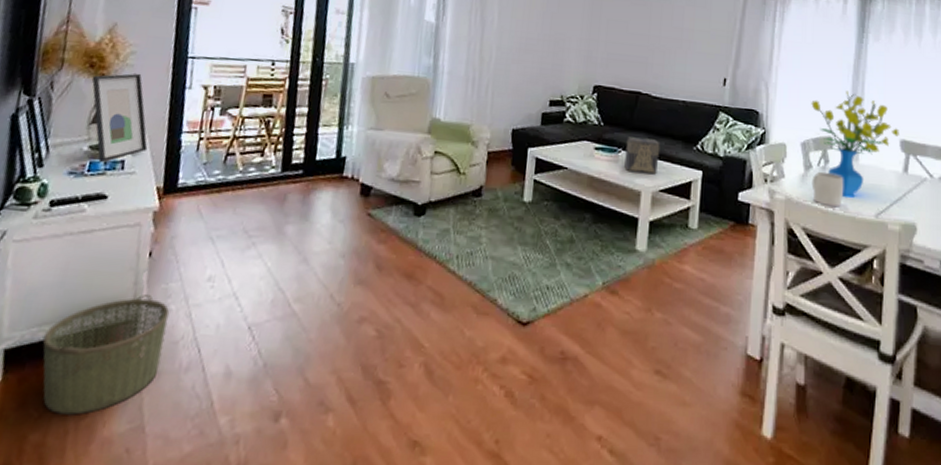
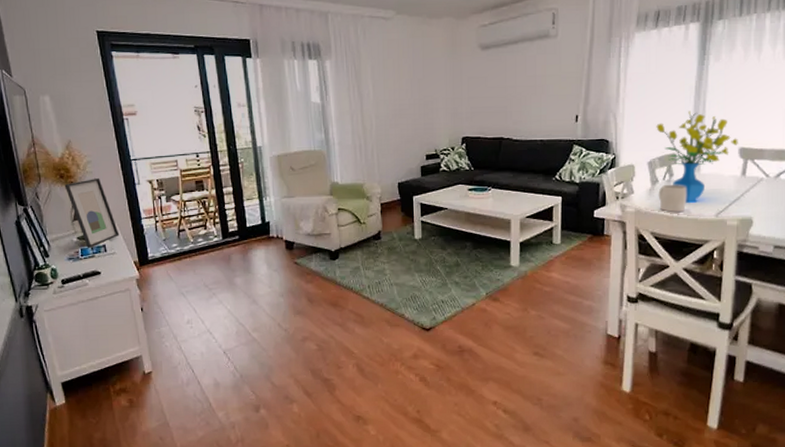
basket: present [42,293,170,415] -> none [84,336,168,420]
decorative box: present [624,137,660,175] -> none [495,176,524,205]

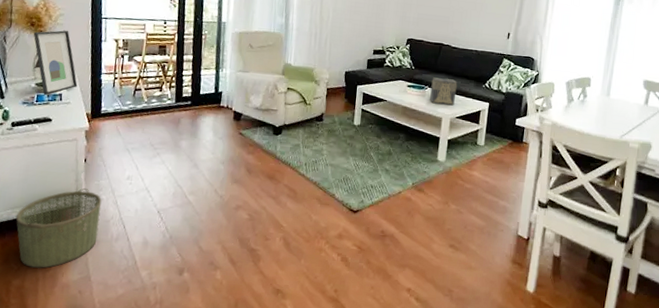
basket: none [84,336,168,420] -> present [15,187,102,268]
decorative box: none [495,176,524,205] -> present [430,77,458,106]
bouquet: present [656,111,738,203] -> none [575,42,643,123]
mug: present [658,184,687,213] -> none [572,103,598,131]

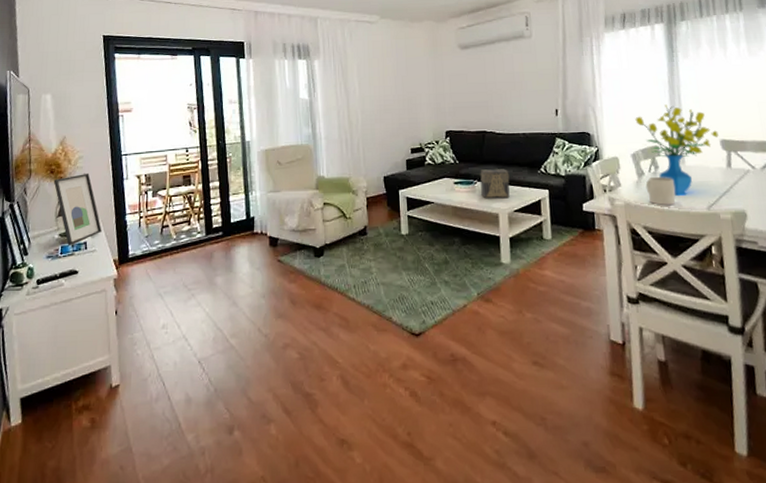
basket: present [15,187,102,268] -> none [46,343,137,444]
mug: none [572,103,598,131] -> present [645,176,676,206]
bouquet: none [575,42,643,123] -> present [635,104,719,196]

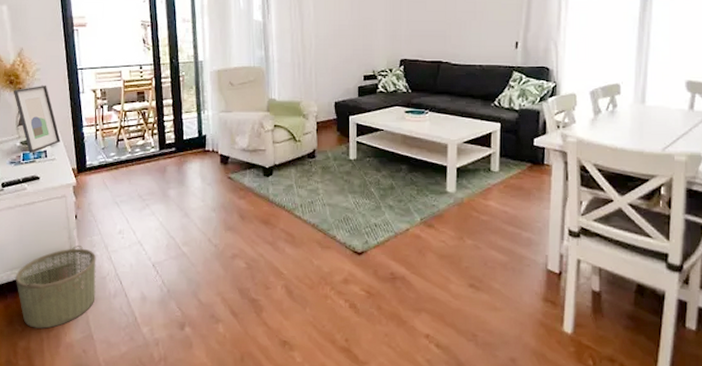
basket: none [46,343,137,444] -> present [15,244,96,329]
decorative box: present [480,169,510,199] -> none [432,100,462,130]
bouquet: present [635,104,719,196] -> none [598,41,685,135]
mug: present [645,176,676,206] -> none [601,115,632,145]

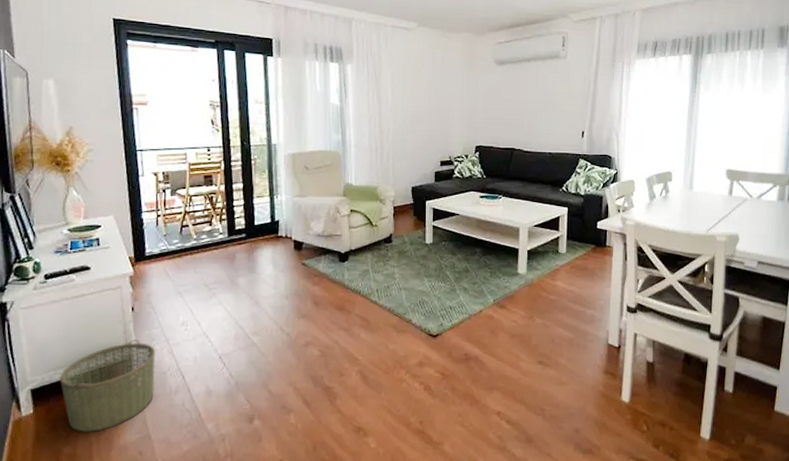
picture frame: present [13,85,61,154] -> none [59,167,116,242]

